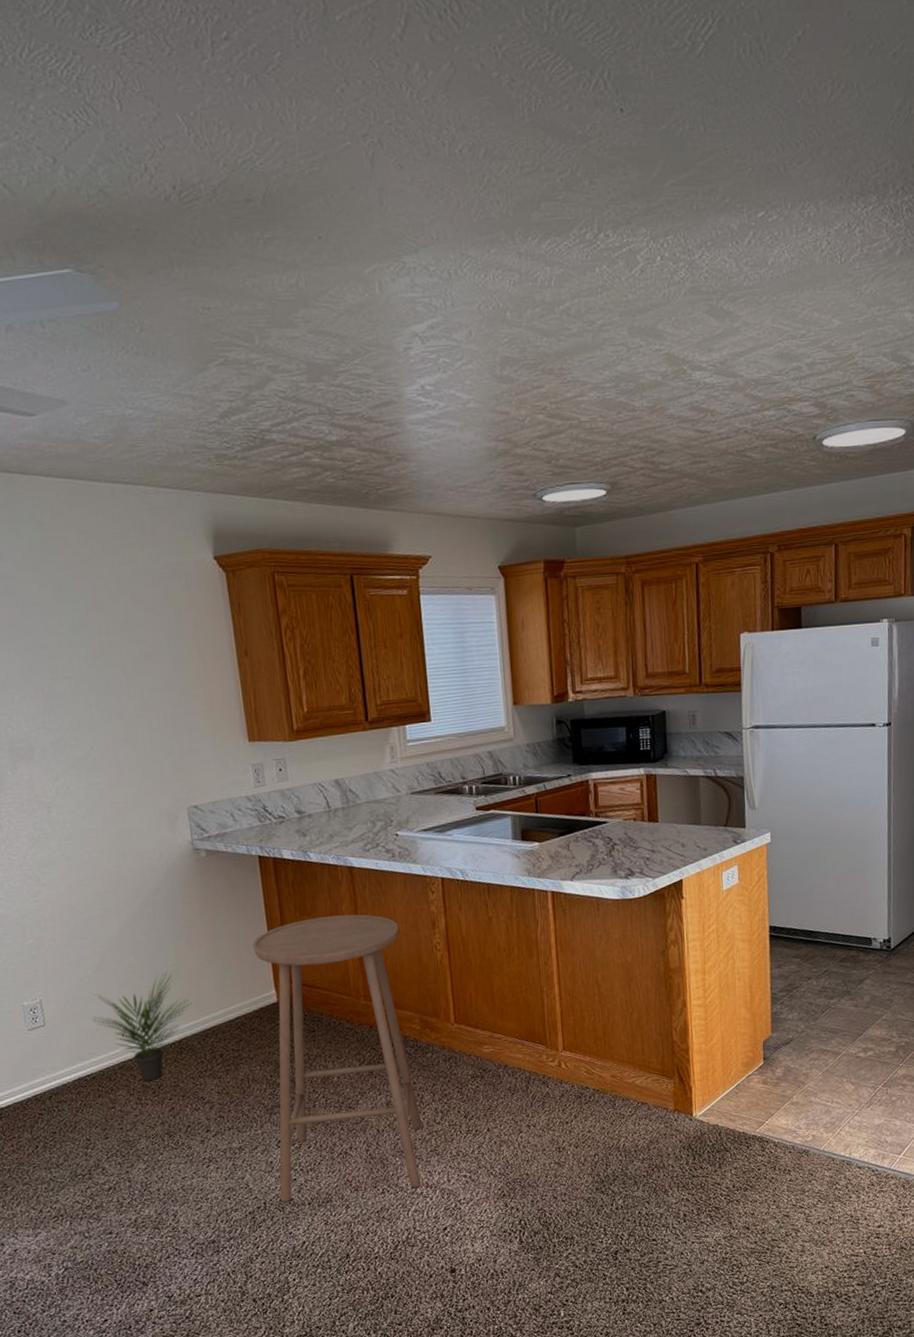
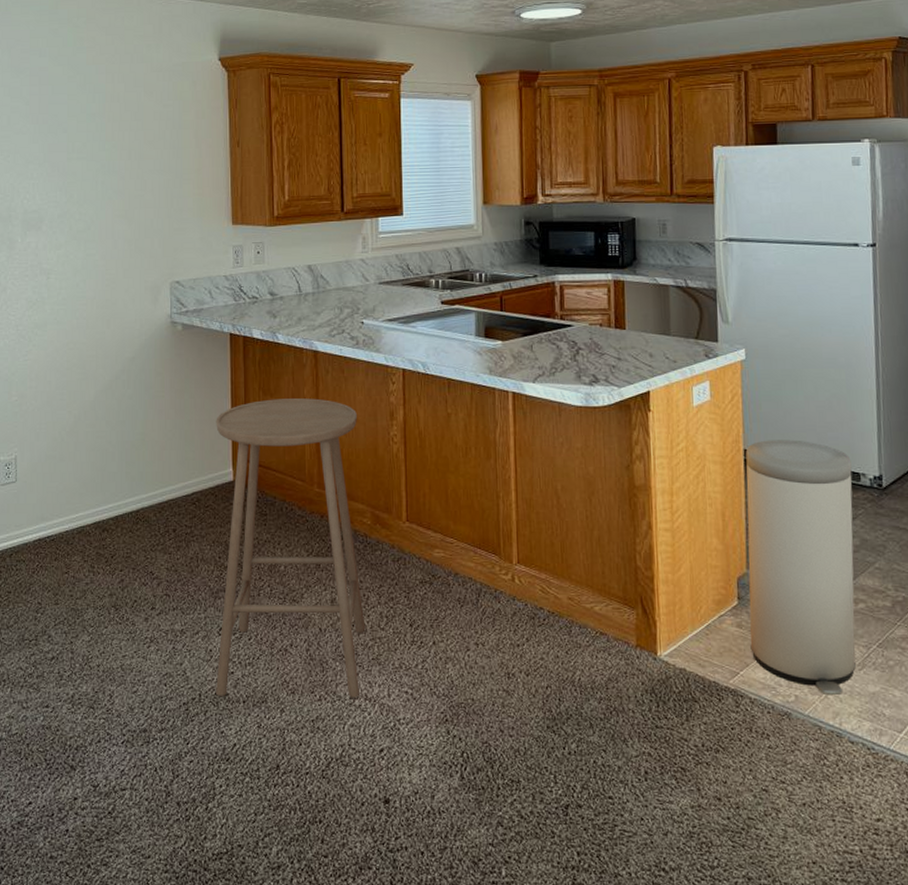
potted plant: present [93,971,192,1082] -> none [60,439,153,550]
pedal bin: none [771,913,865,1132] -> present [745,440,856,696]

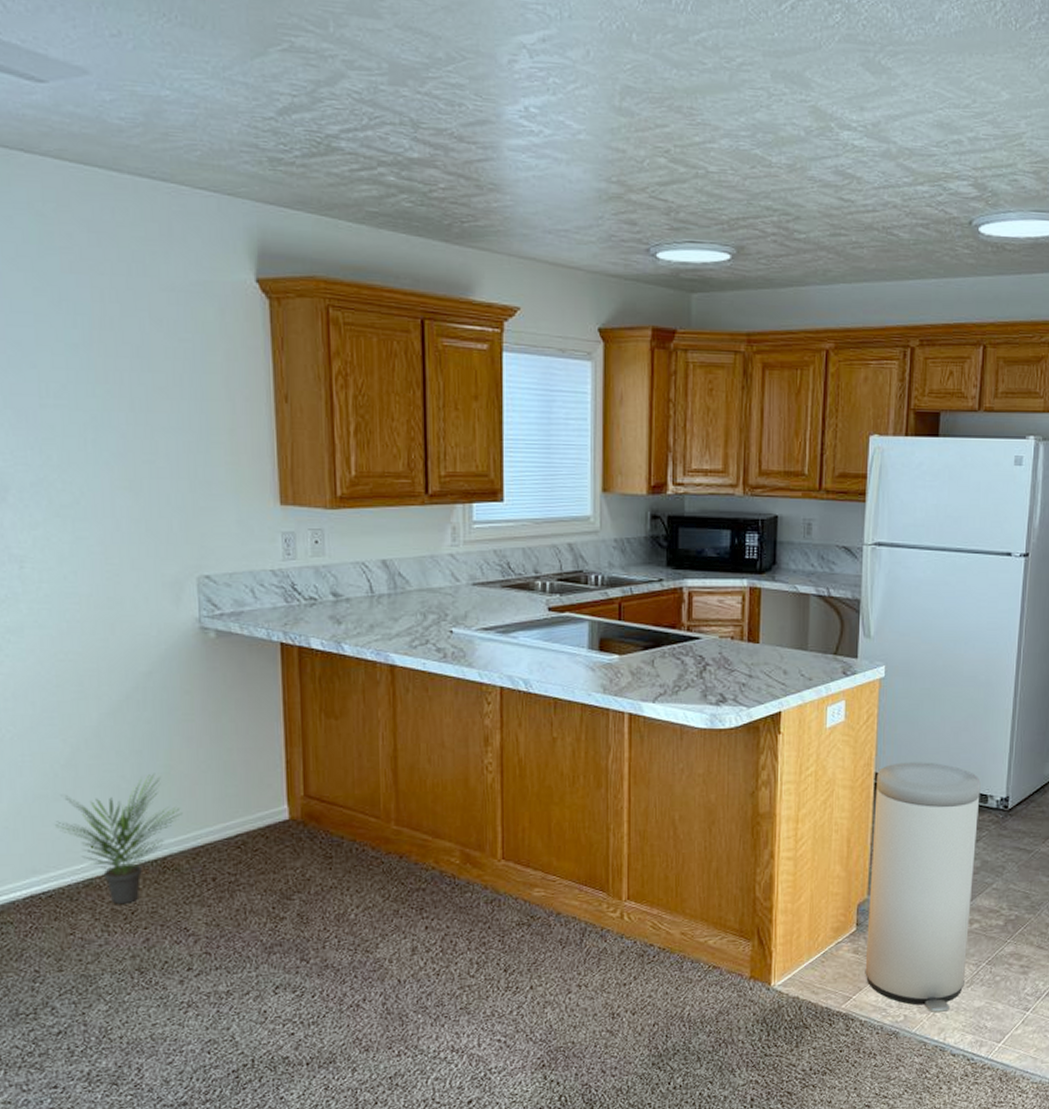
potted plant: none [60,439,153,550] -> present [55,773,183,905]
stool: present [216,398,366,698] -> none [264,721,453,1061]

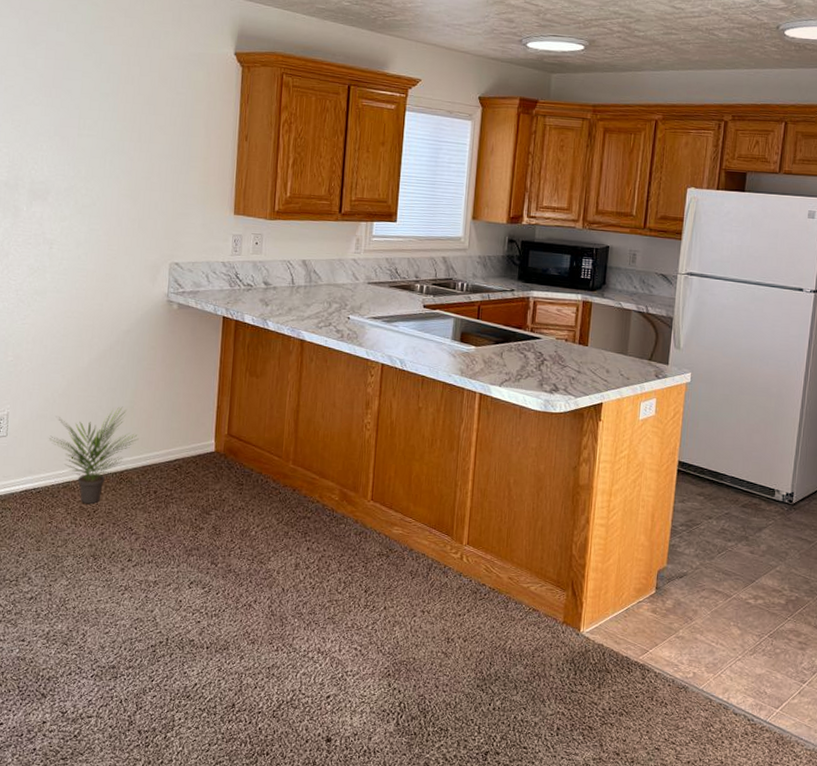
pedal bin: present [865,762,981,1013] -> none [661,454,769,675]

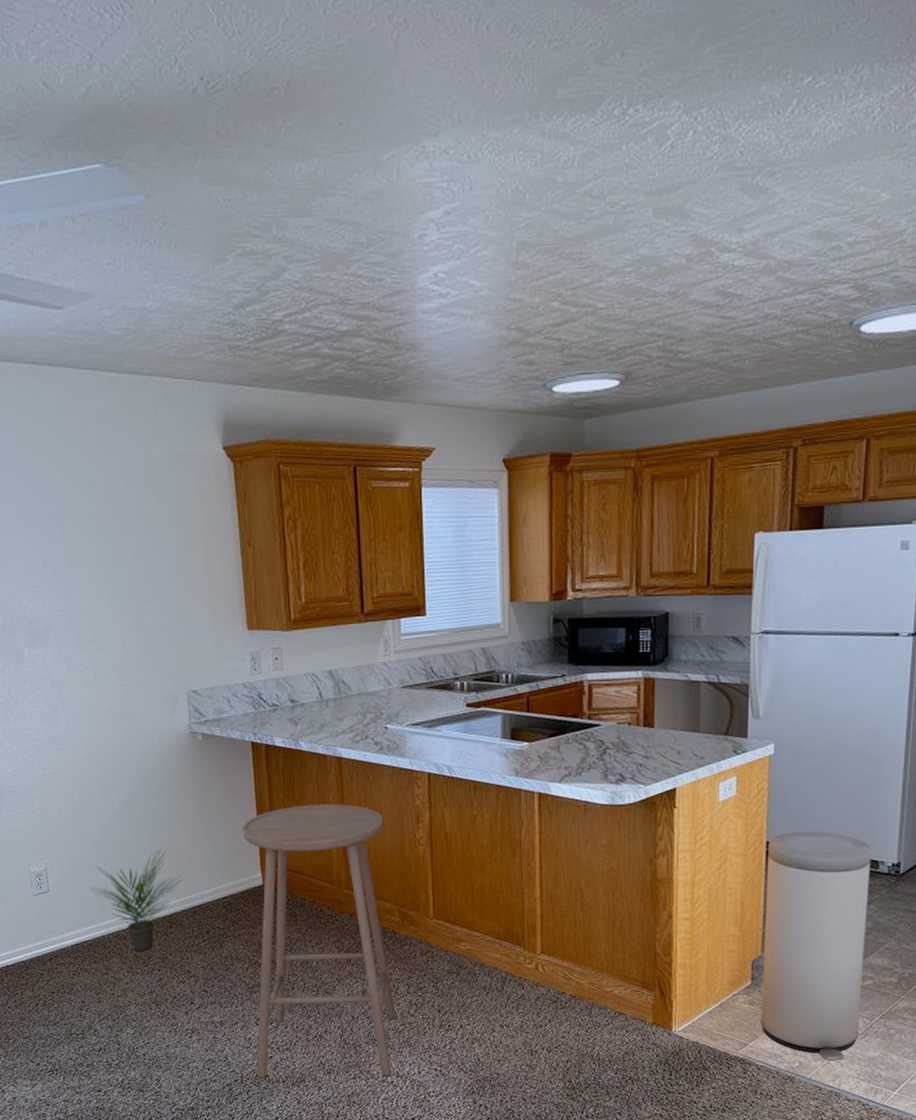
stool: none [182,380,335,651] -> present [242,804,396,1079]
pedal bin: none [661,454,769,675] -> present [760,831,871,1061]

